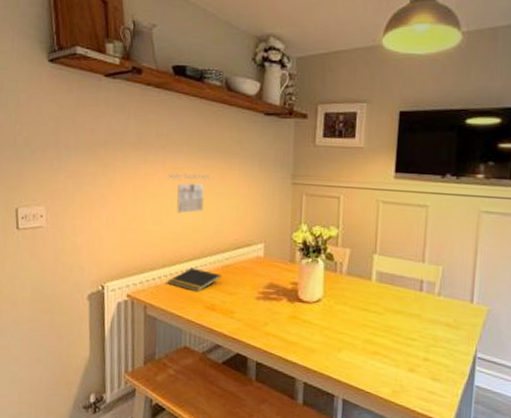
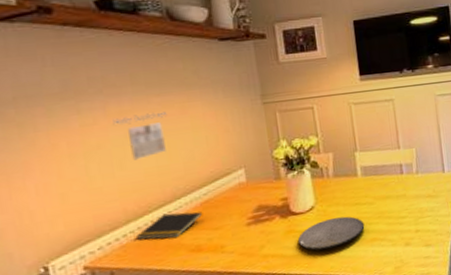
plate: none [300,316,369,348] -> present [298,216,365,251]

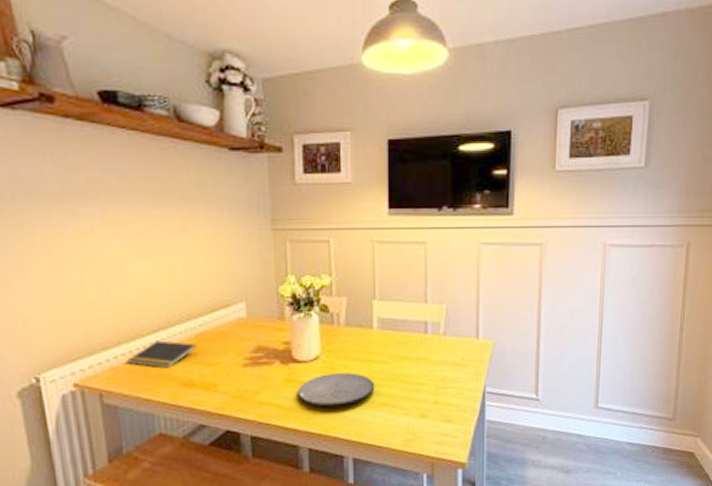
calendar: present [112,111,168,160] -> none [110,226,168,277]

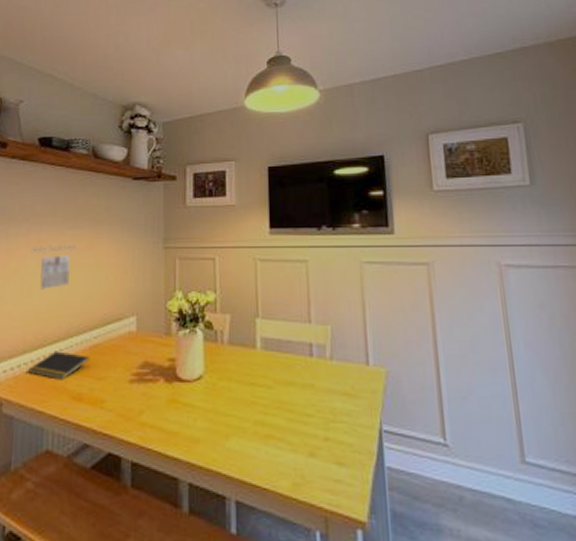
calendar: none [110,226,168,277] -> present [31,245,77,290]
plate: present [298,373,375,407] -> none [181,396,259,435]

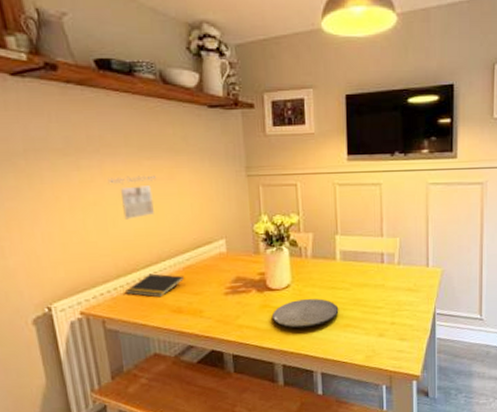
plate: none [181,396,259,435] -> present [272,299,339,329]

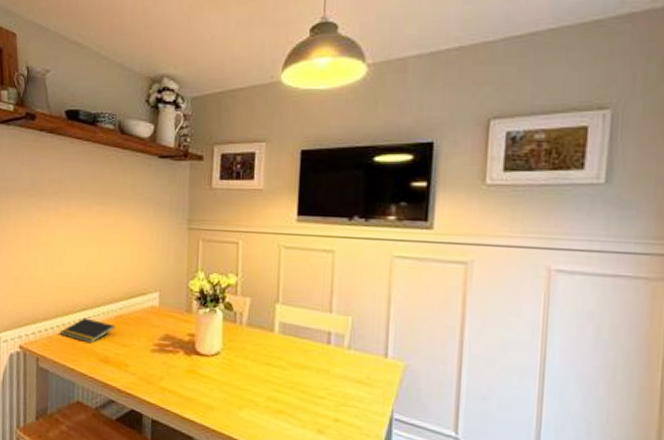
calendar: present [108,175,157,220] -> none [61,219,103,262]
plate: present [272,299,339,329] -> none [198,370,272,405]

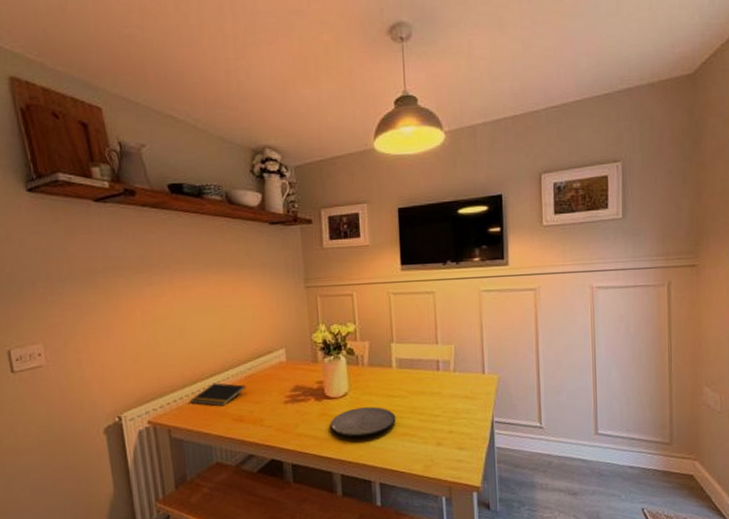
plate: none [198,370,272,405] -> present [331,407,396,437]

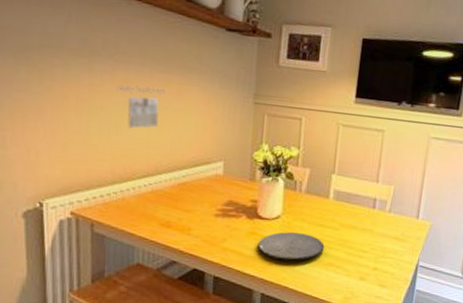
calendar: none [177,288,222,331] -> present [117,85,166,129]
notepad: present [191,383,247,407] -> none [118,184,178,210]

